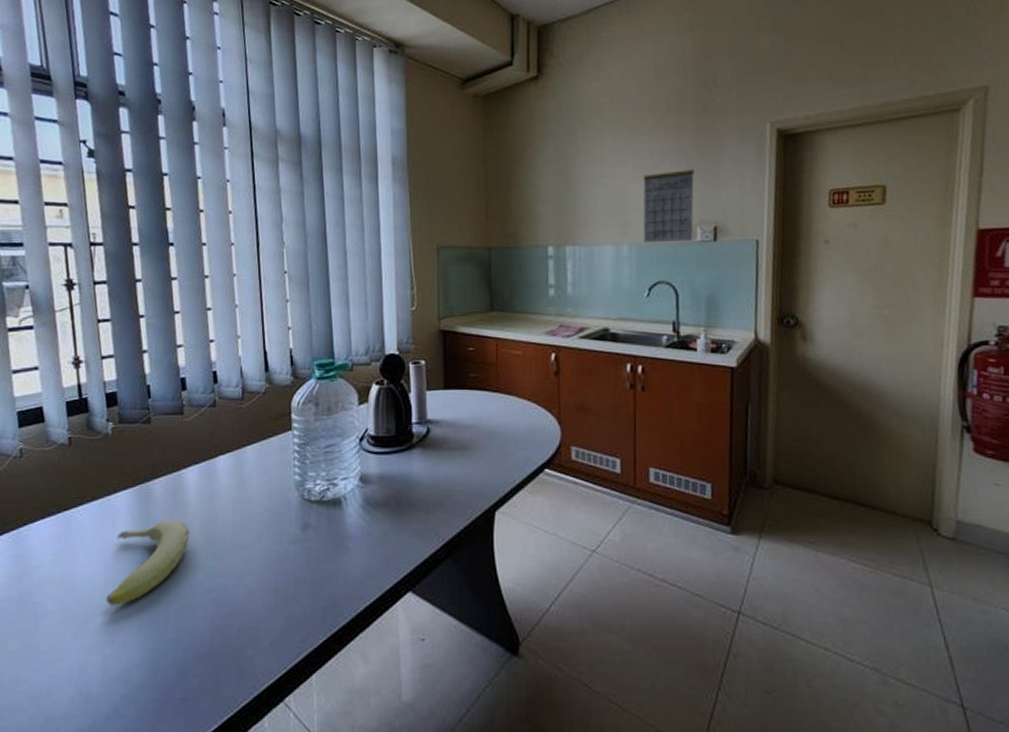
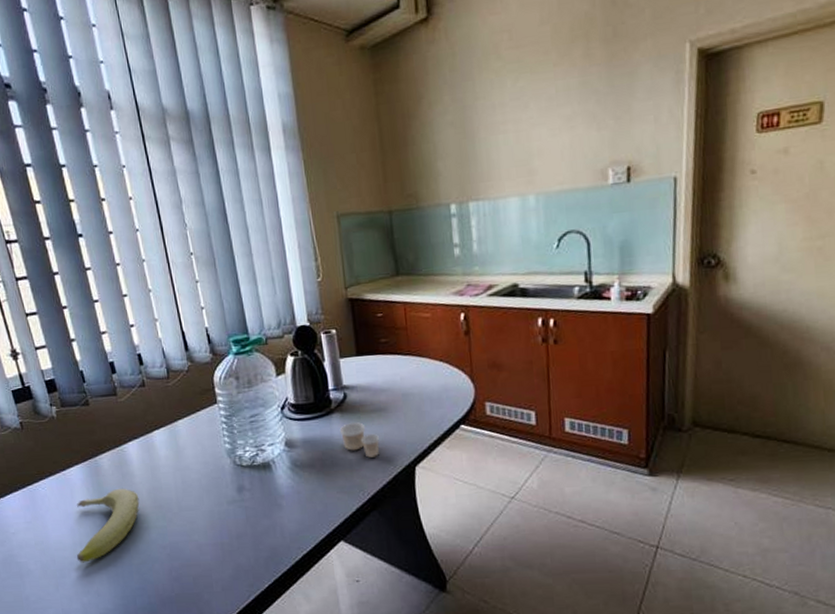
paper cup: none [419,460,460,499] -> present [339,422,380,458]
calendar: present [642,162,694,243] -> none [547,100,605,192]

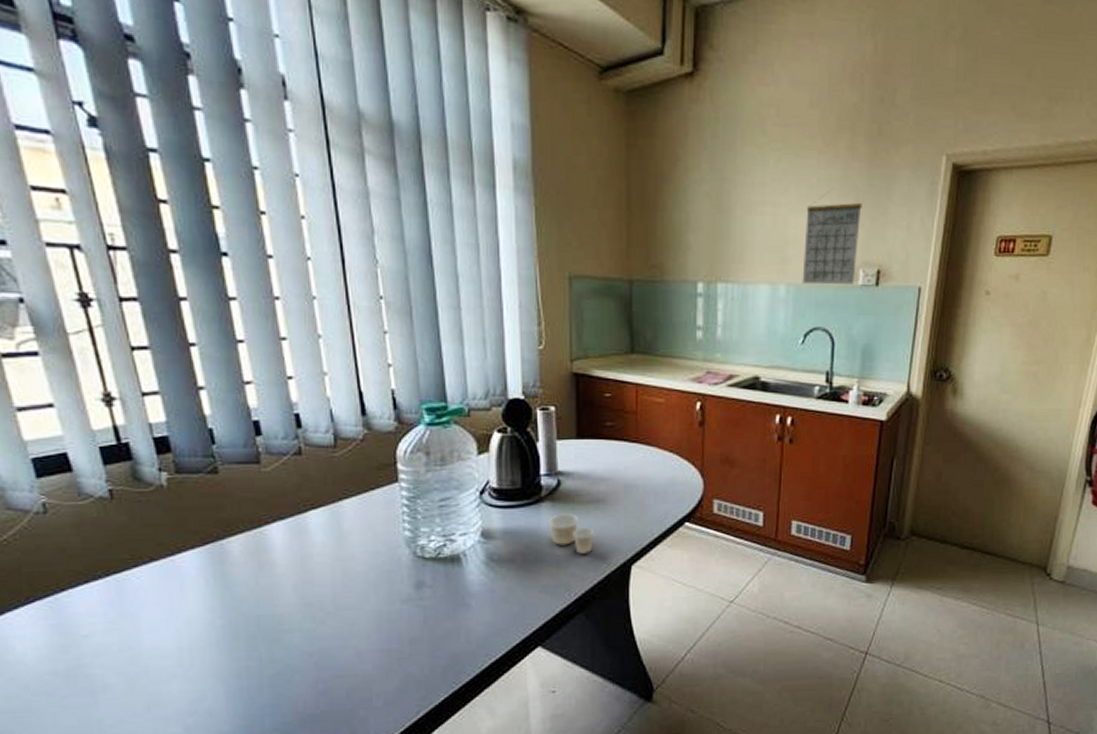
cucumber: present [76,488,140,563] -> none [181,580,281,675]
calendar: none [547,100,605,192] -> present [802,191,862,285]

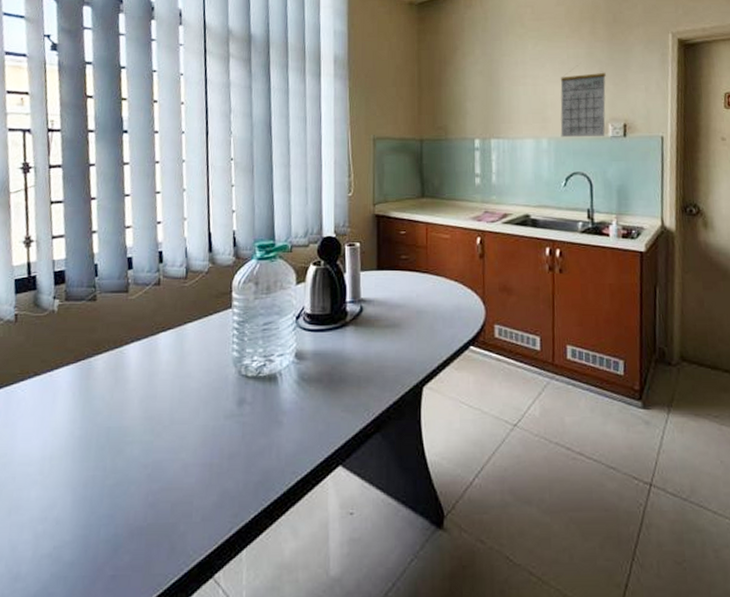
paper cup: present [548,514,593,554] -> none [352,337,390,375]

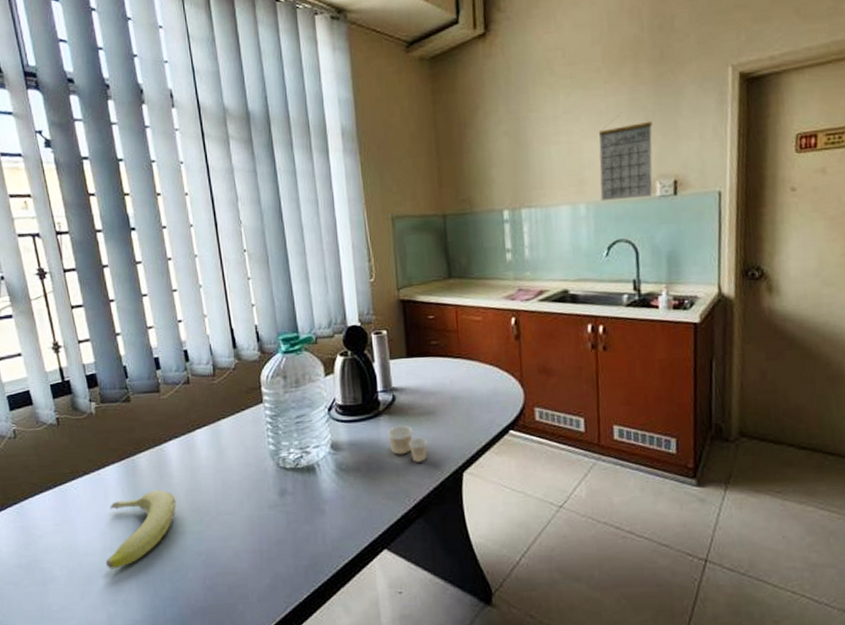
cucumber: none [41,394,129,482] -> present [105,489,177,570]
paper cup: none [352,337,390,375] -> present [387,425,427,462]

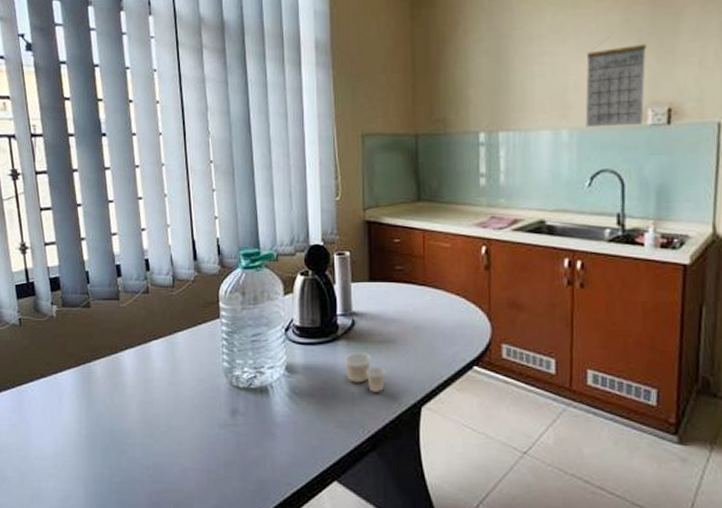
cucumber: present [105,489,177,570] -> none [56,398,128,476]

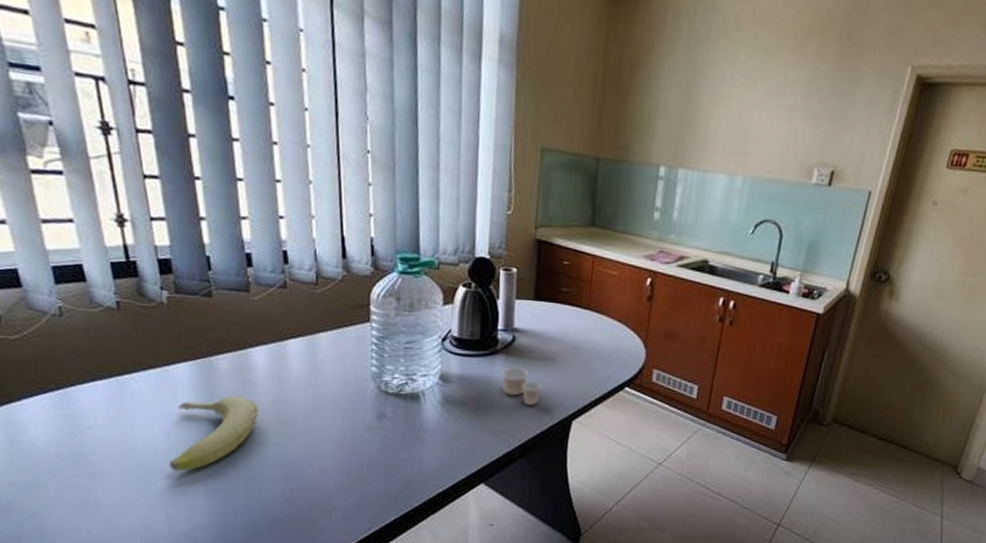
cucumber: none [56,398,128,476] -> present [168,395,259,472]
calendar: present [585,36,647,128] -> none [758,91,825,182]

